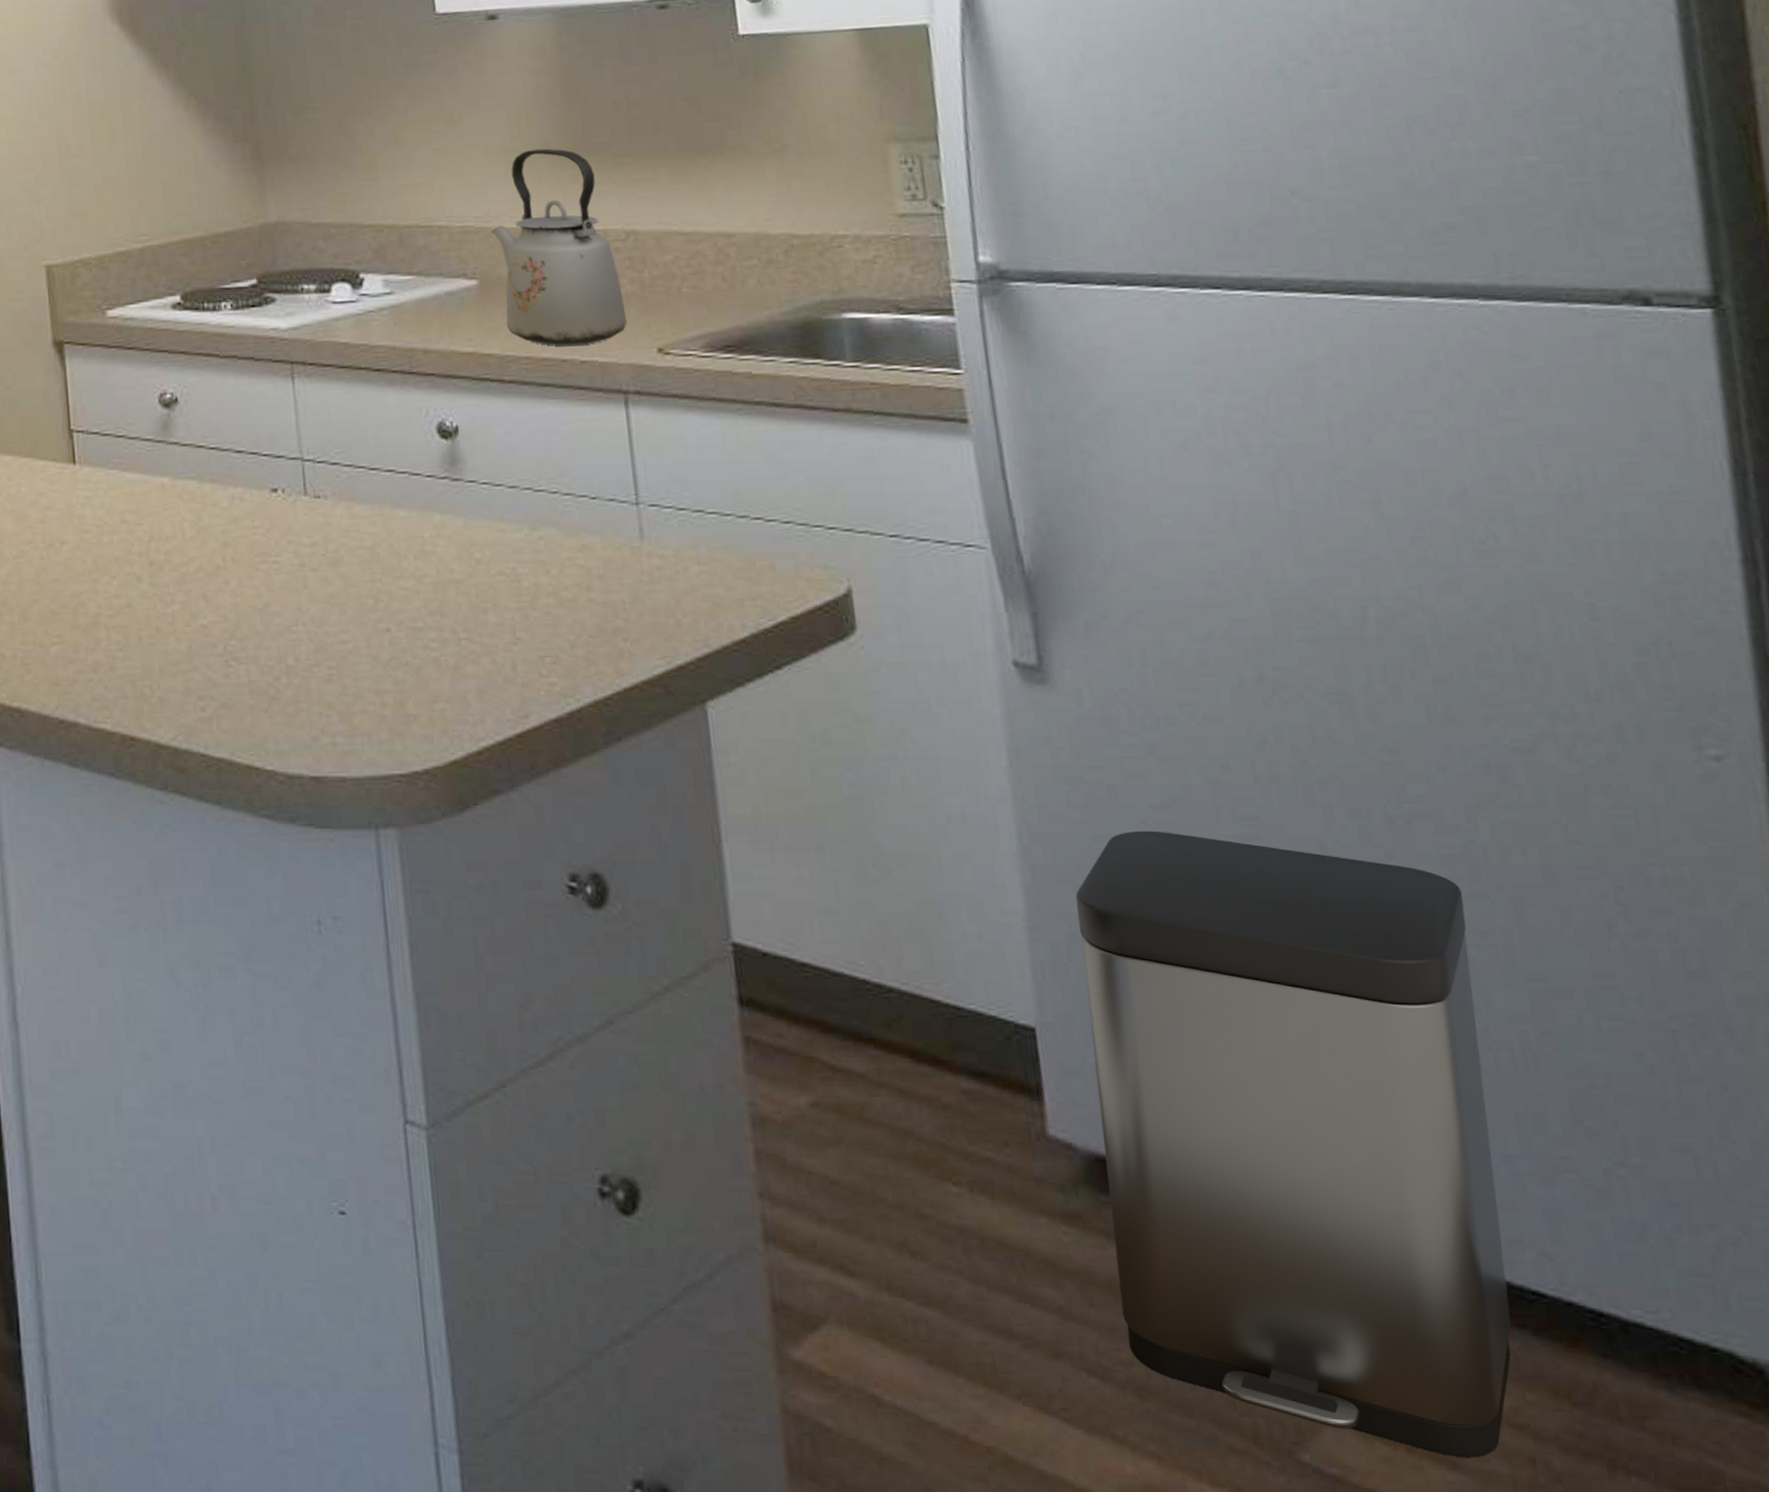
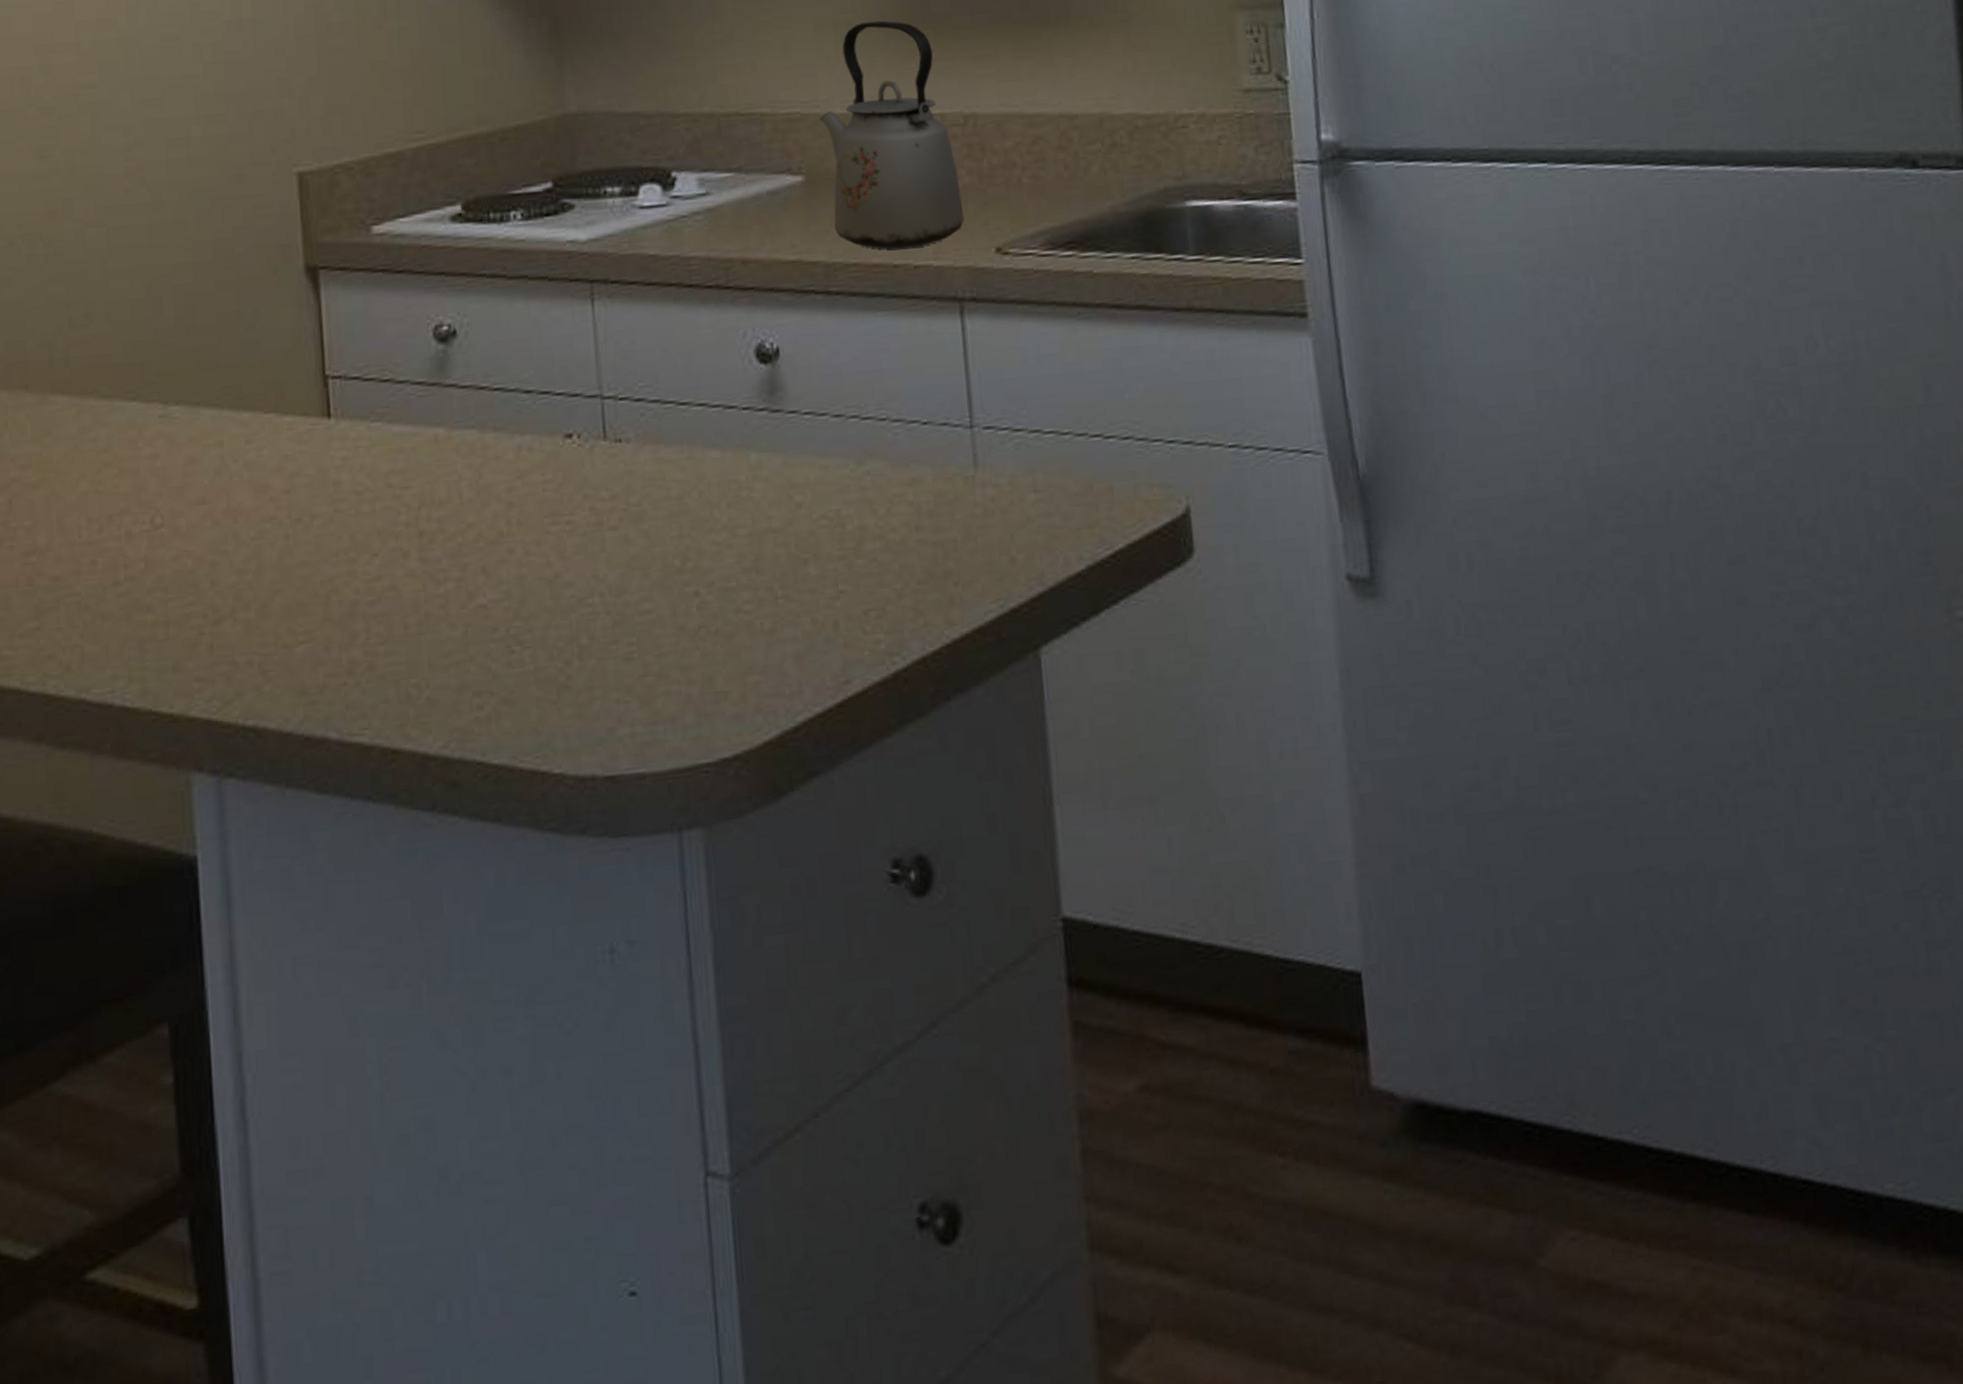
pedal bin: present [1075,830,1511,1457] -> none [1402,745,1784,1364]

